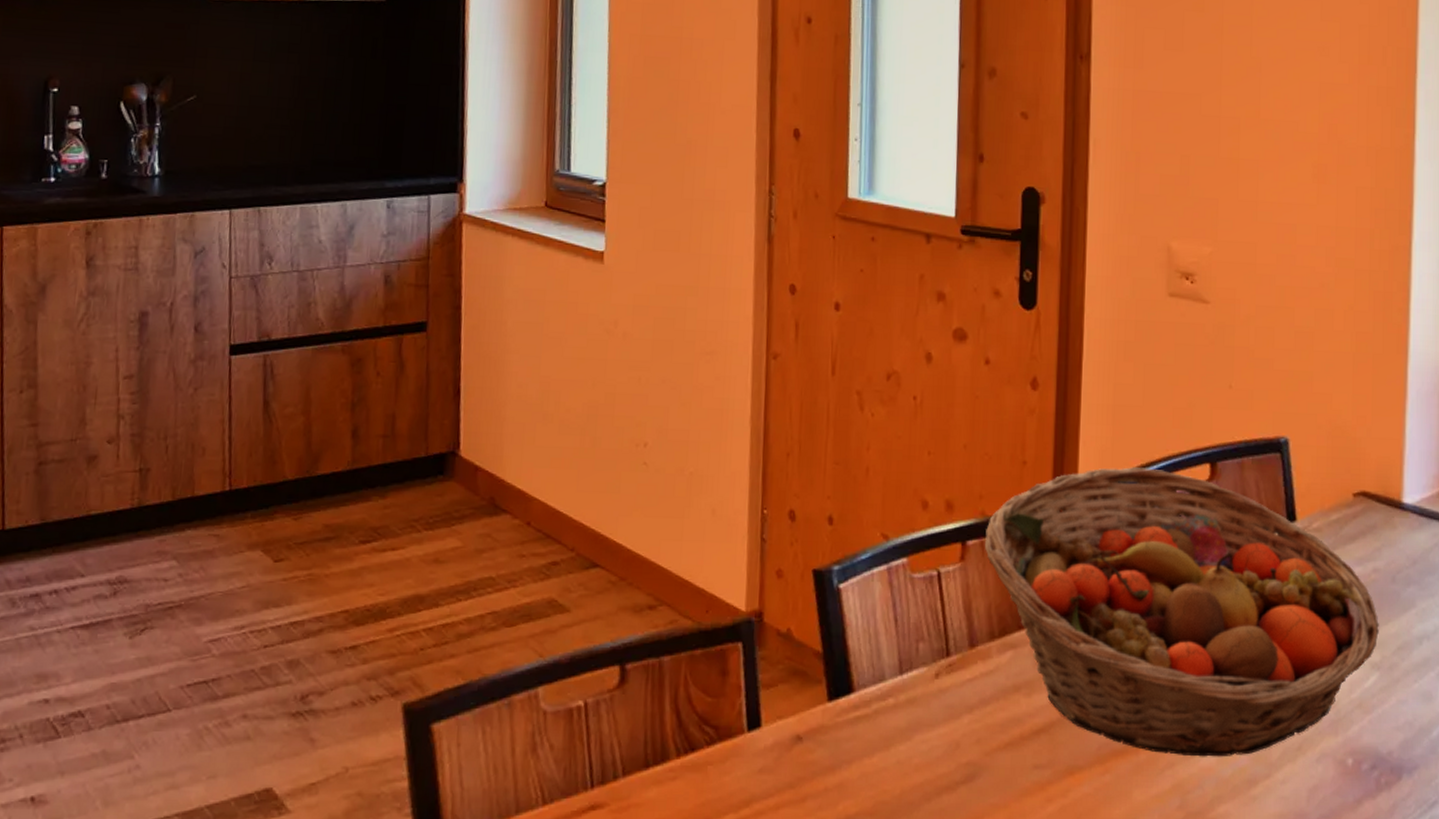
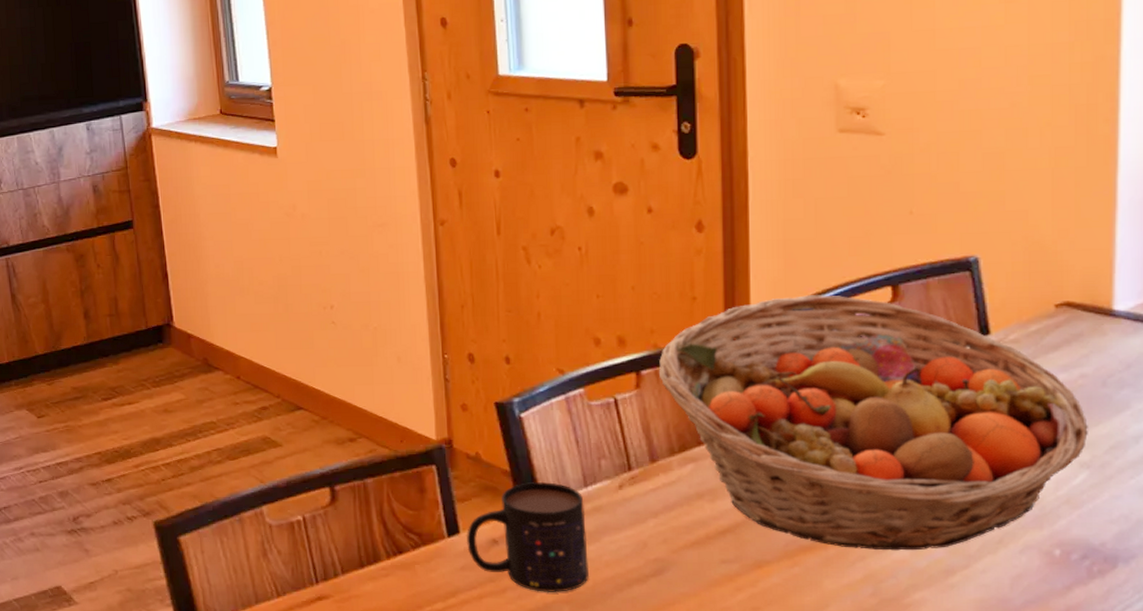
mug: none [767,667,898,803] -> present [466,482,590,593]

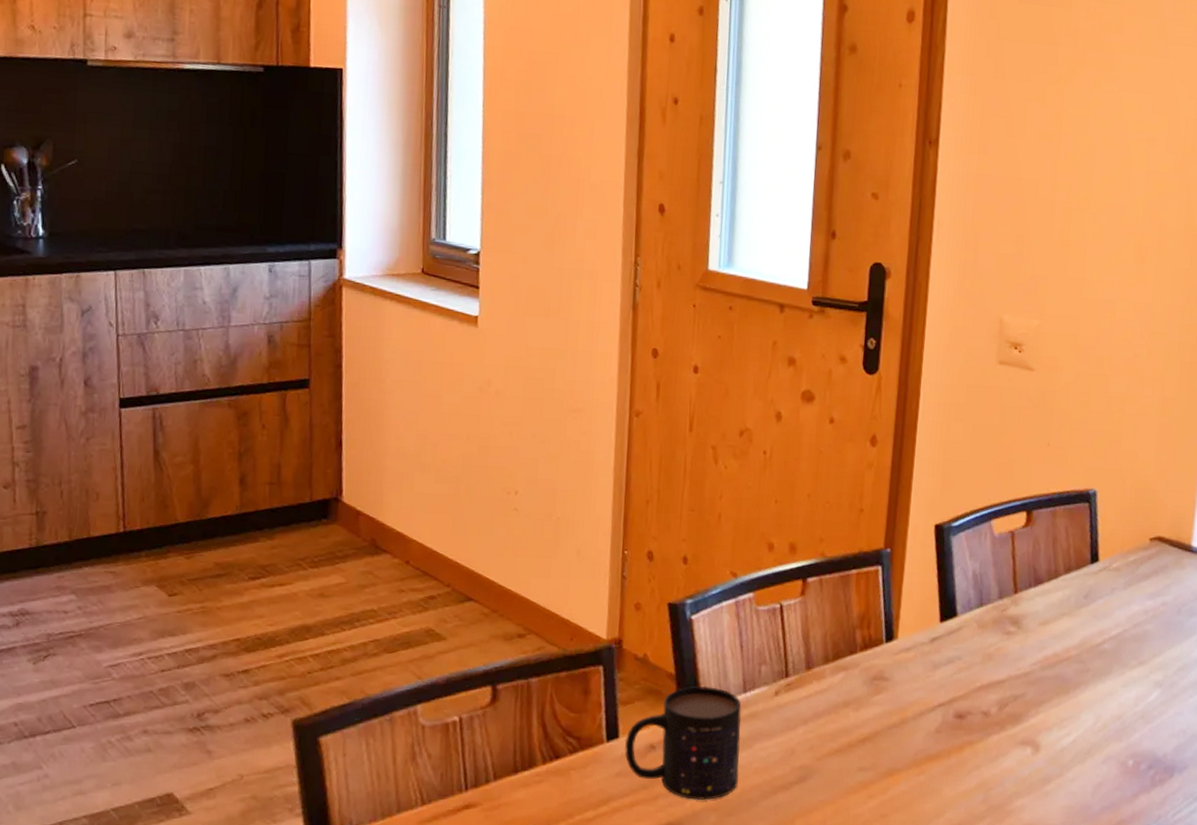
fruit basket: present [658,295,1088,551] -> none [822,515,1164,760]

